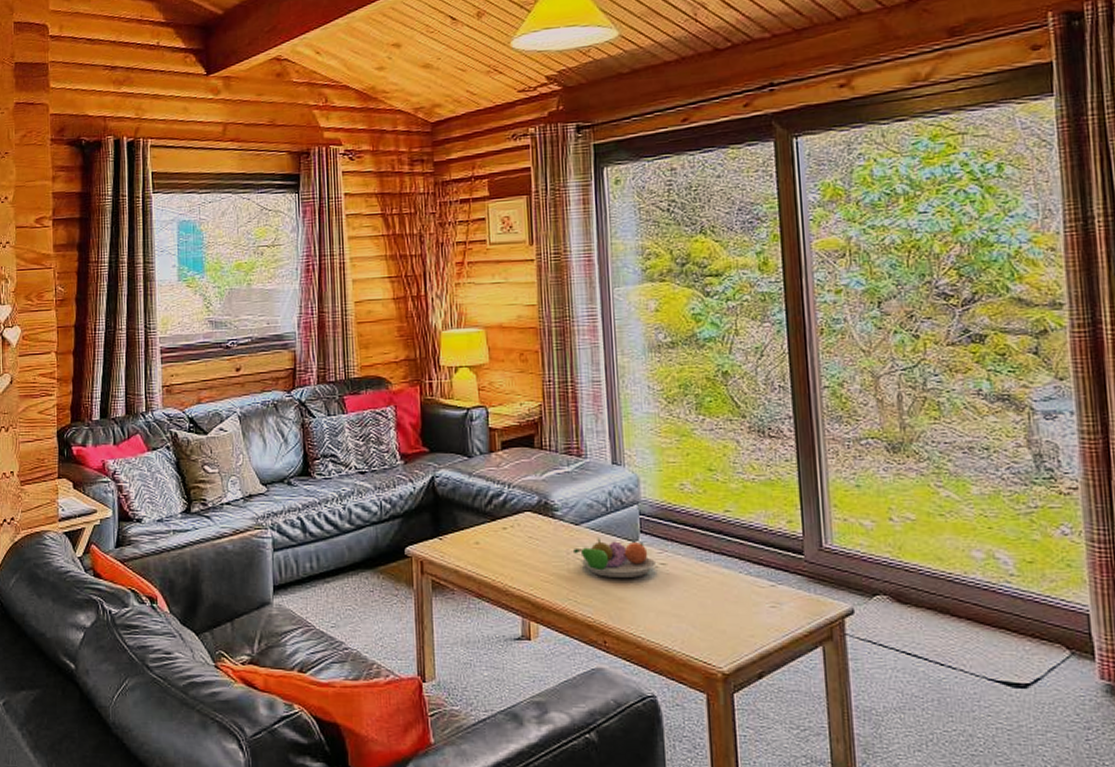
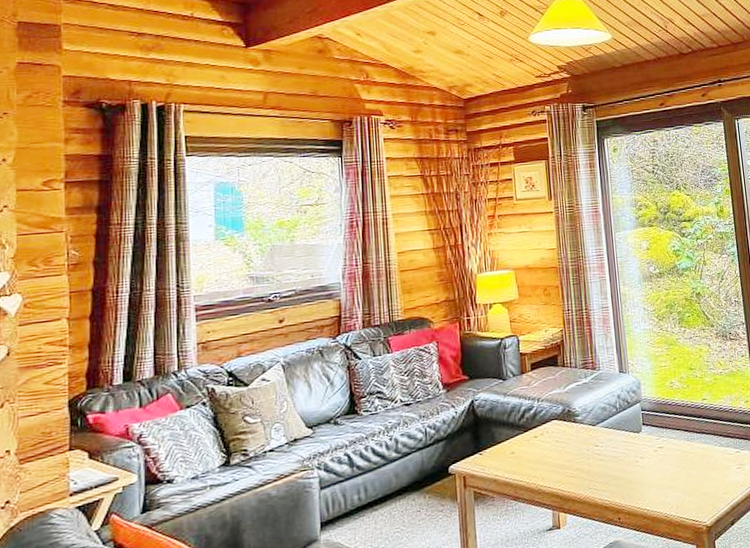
fruit bowl: present [573,538,655,577] -> none [592,433,655,465]

